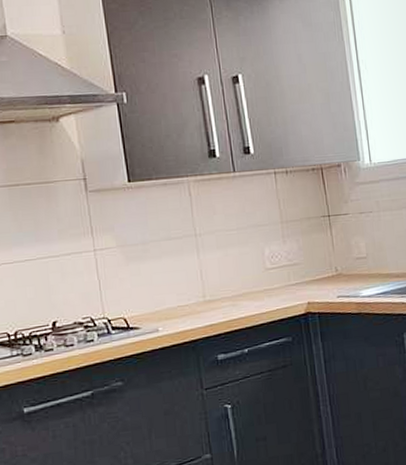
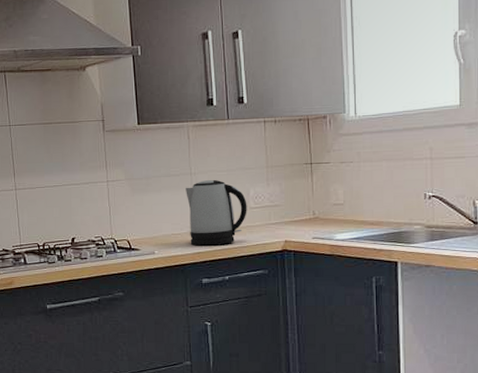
kettle: none [191,239,264,318] -> present [186,179,247,246]

